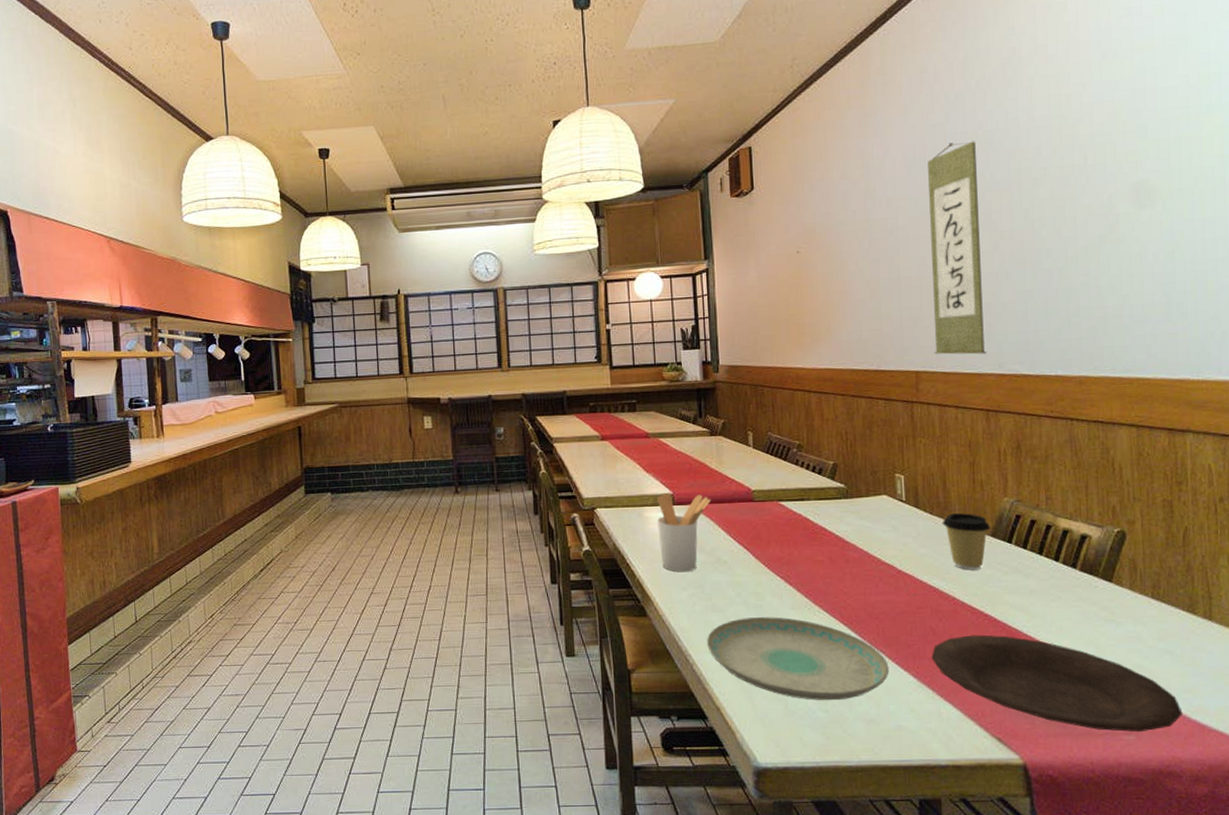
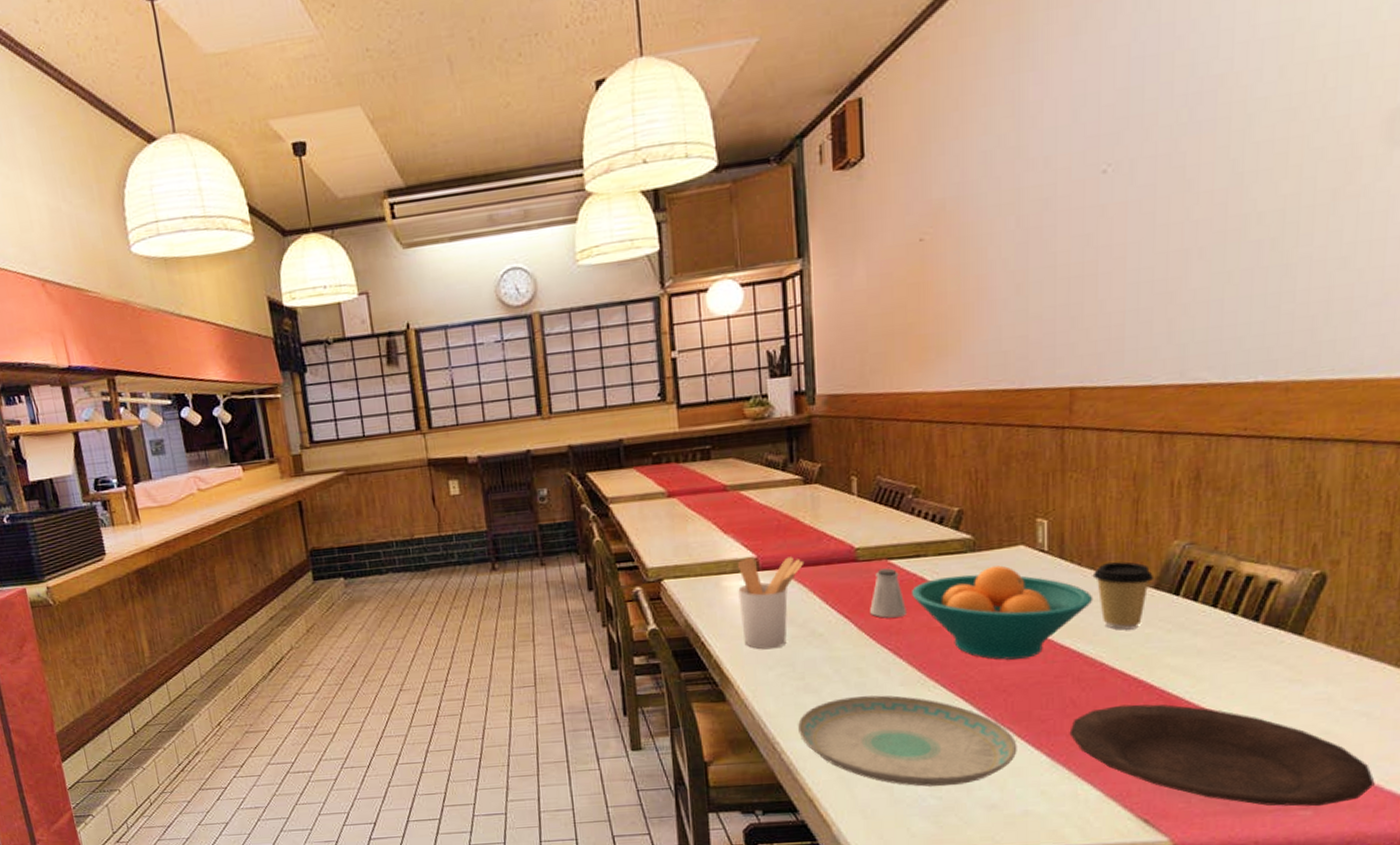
saltshaker: none [765,508,796,550] -> present [870,568,908,618]
fruit bowl: none [798,511,944,591] -> present [912,565,1093,660]
wall scroll: present [928,141,987,355] -> none [1095,66,1171,364]

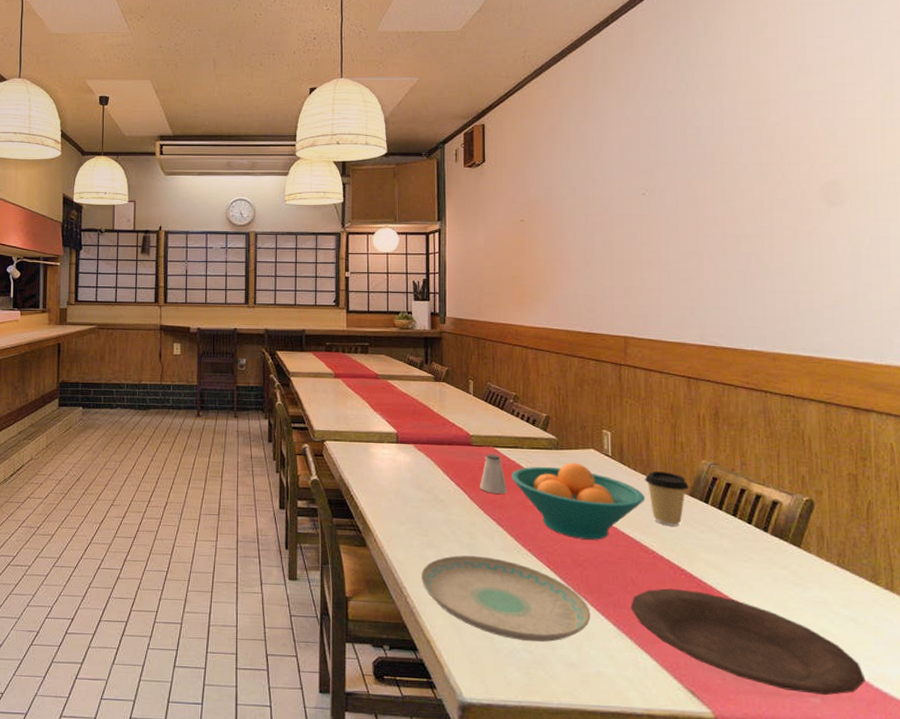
utensil holder: present [738,556,805,650] -> none [382,432,432,508]

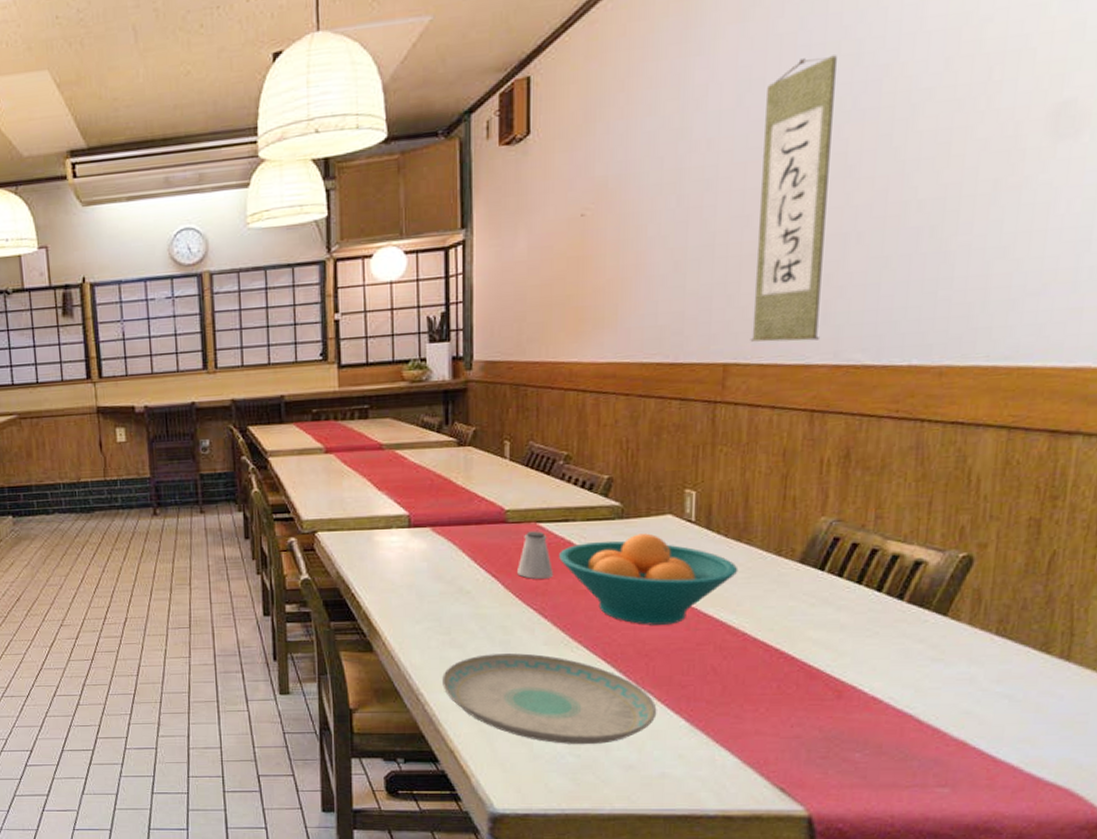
plate: present [630,588,866,696] -> none [709,675,1015,785]
wall scroll: none [641,134,690,326] -> present [750,55,837,342]
coffee cup: present [644,471,690,527] -> none [738,535,801,602]

